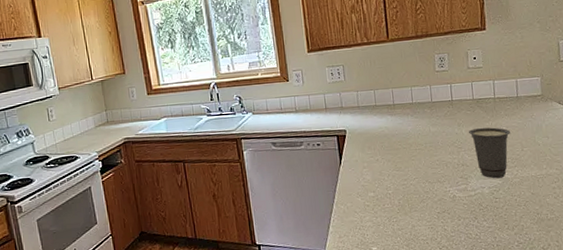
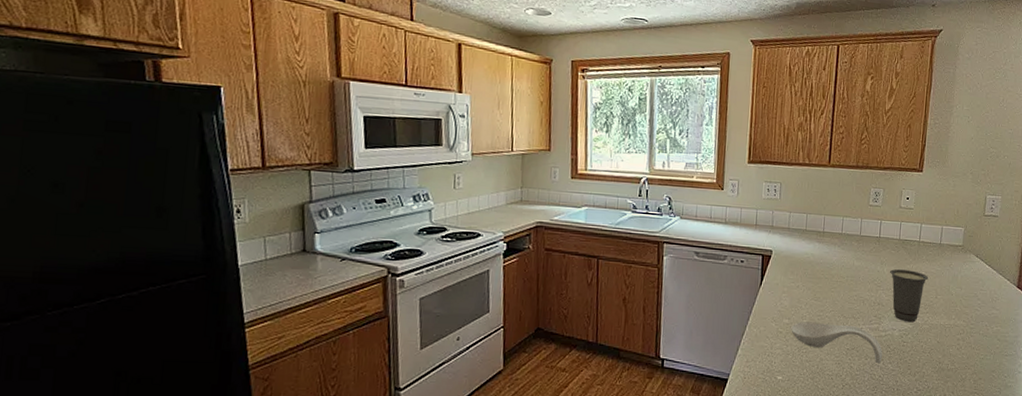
spoon rest: none [376,189,476,223] -> present [790,321,883,364]

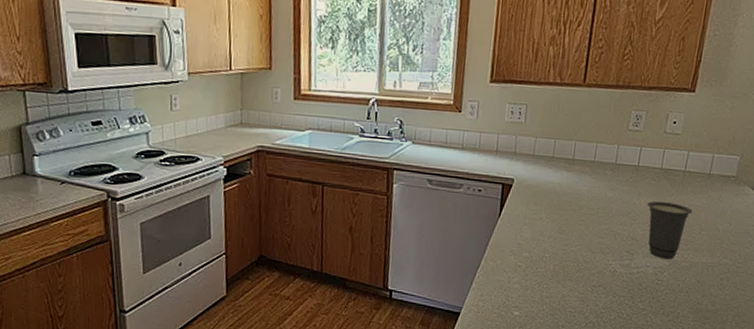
spoon rest: present [790,321,883,364] -> none [530,255,634,303]

